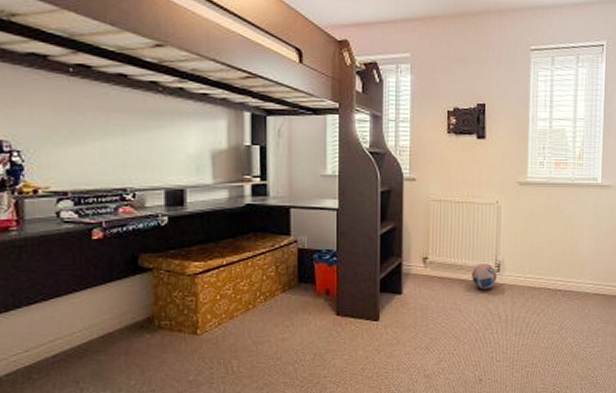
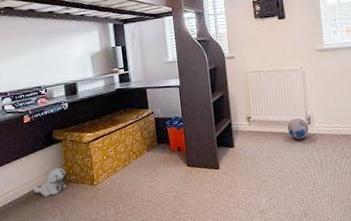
plush toy: none [98,307,154,349] -> present [33,167,67,197]

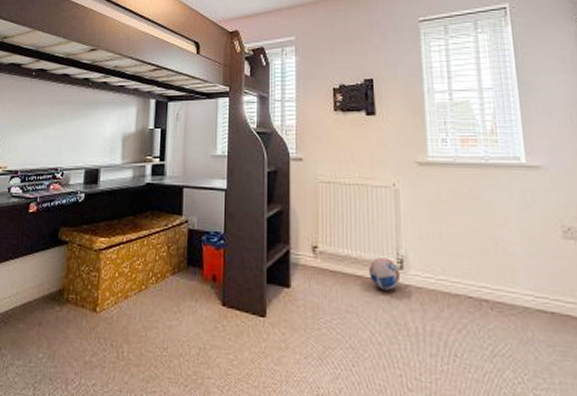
plush toy: present [33,167,67,197] -> none [21,279,65,319]

